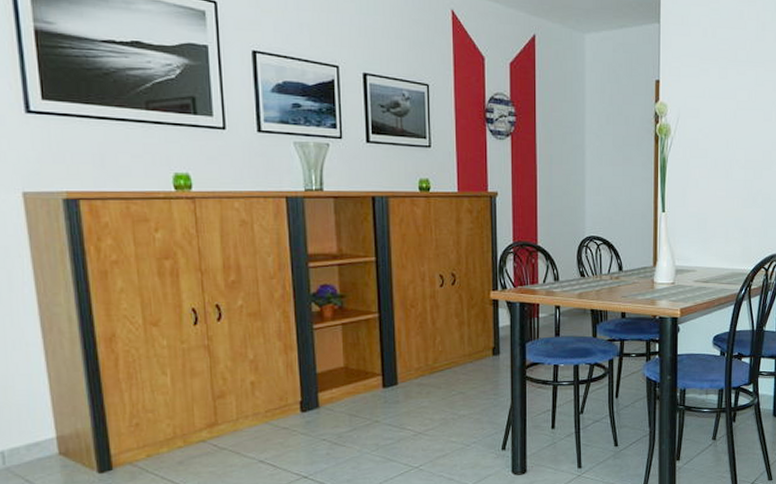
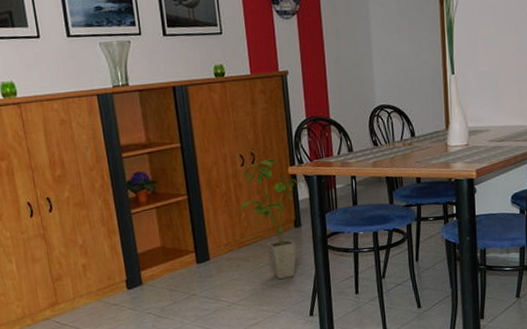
house plant: none [436,282,503,409] -> present [241,159,302,279]

